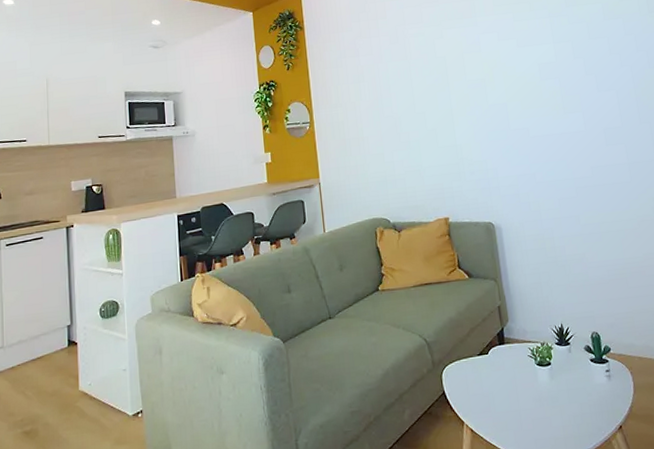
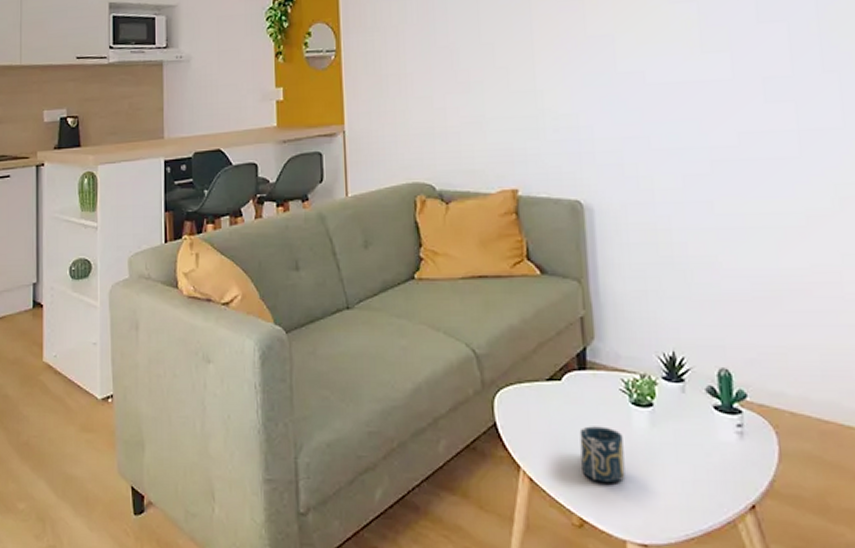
cup: none [503,384,536,425] -> present [579,426,626,483]

